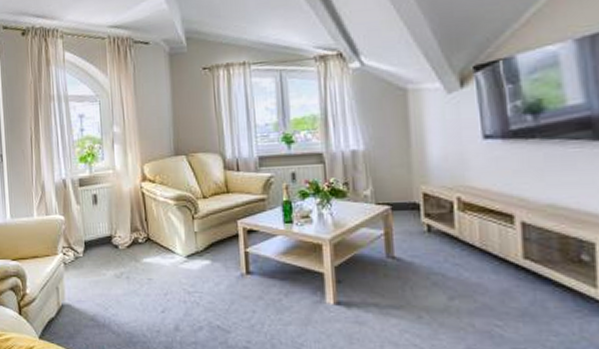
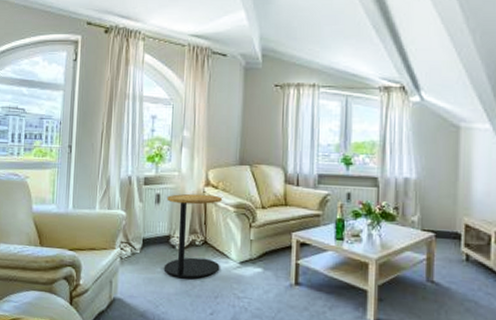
side table: none [104,189,166,277] -> present [163,193,222,278]

